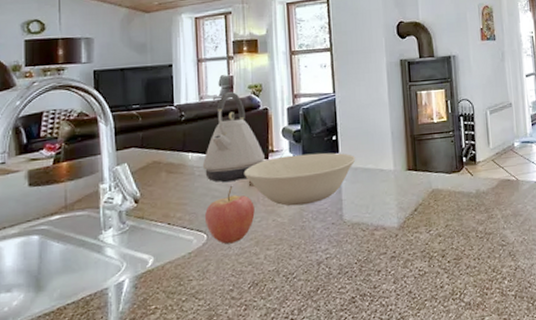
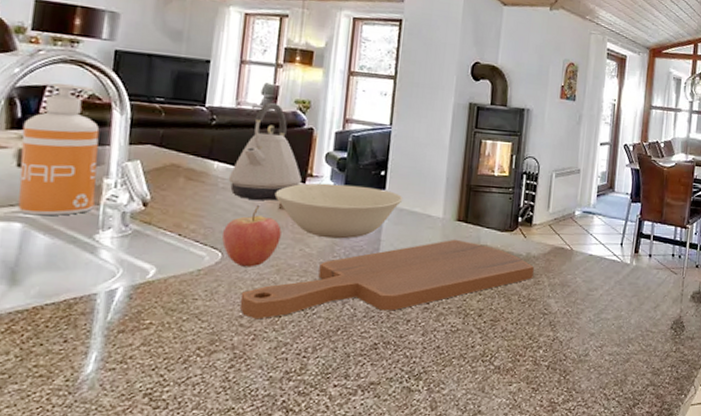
soap dispenser: none [29,106,95,227] -> present [17,82,100,216]
cutting board: none [228,187,486,291] -> present [239,239,534,320]

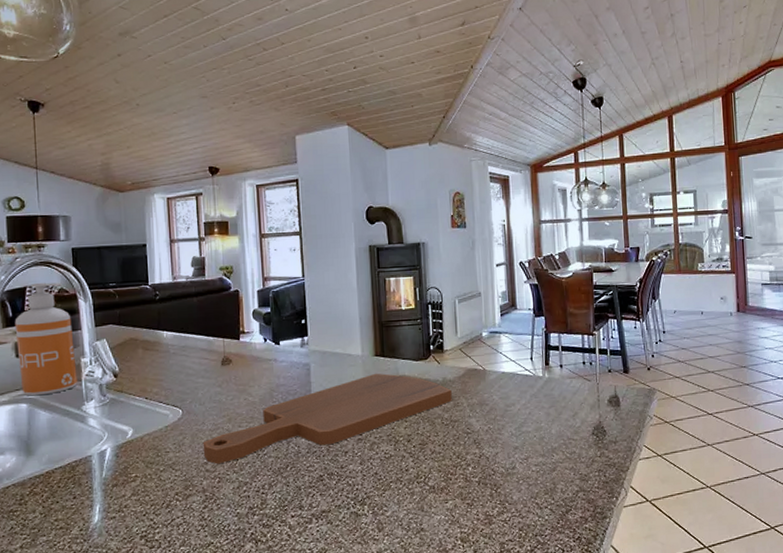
fruit: present [221,205,282,267] -> none [179,365,227,420]
kettle: present [228,102,302,201] -> none [176,272,236,361]
bowl: present [274,183,403,239] -> none [216,335,324,386]

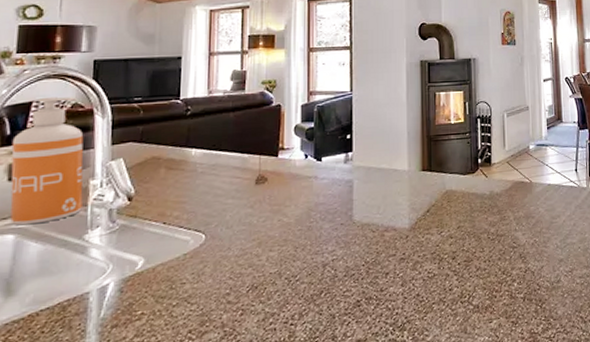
cutting board: present [202,373,452,465] -> none [226,188,499,295]

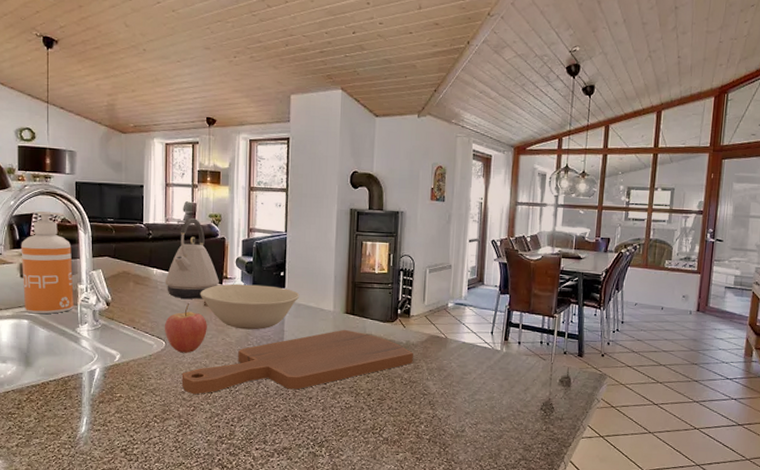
fruit: none [204,184,260,245] -> present [164,303,207,353]
kettle: none [206,86,274,180] -> present [165,217,219,299]
cutting board: none [226,188,499,295] -> present [181,329,413,395]
bowl: none [250,151,370,206] -> present [200,283,300,330]

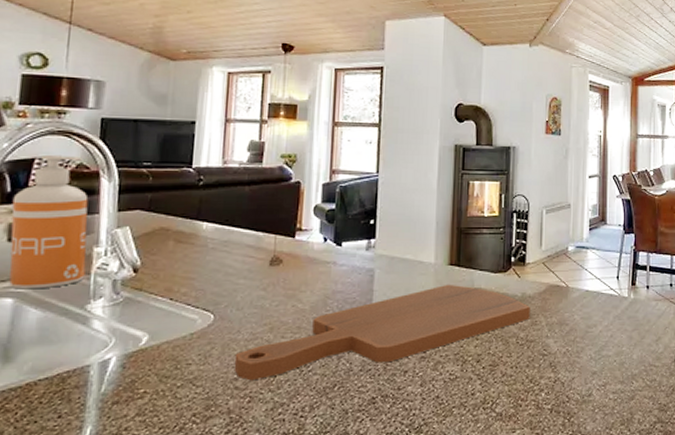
fruit: present [164,303,207,353] -> none [213,264,273,328]
kettle: present [165,217,219,299] -> none [217,158,291,258]
bowl: present [200,283,300,330] -> none [264,236,394,292]

